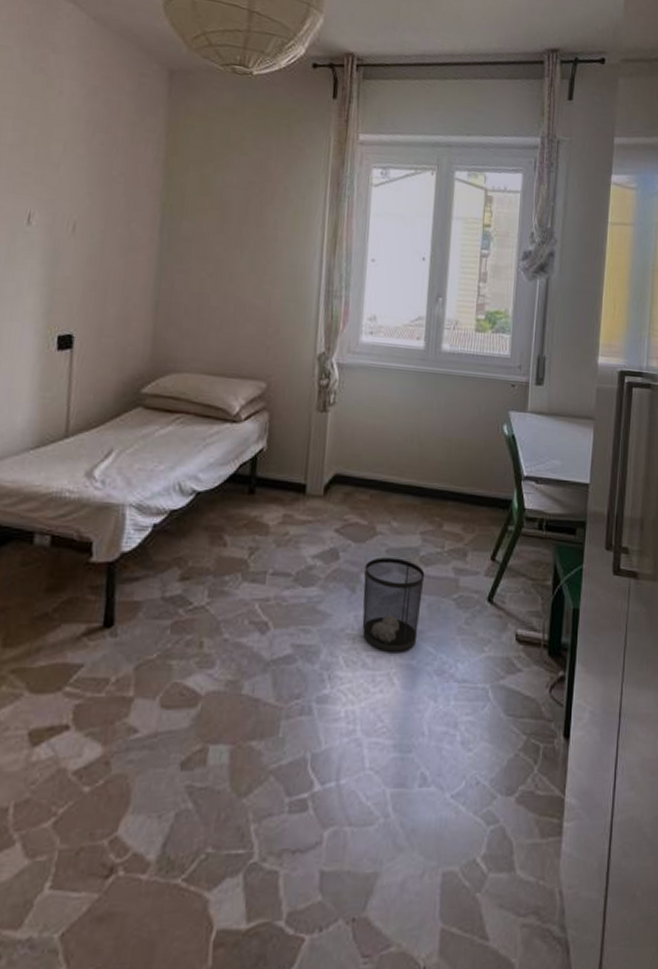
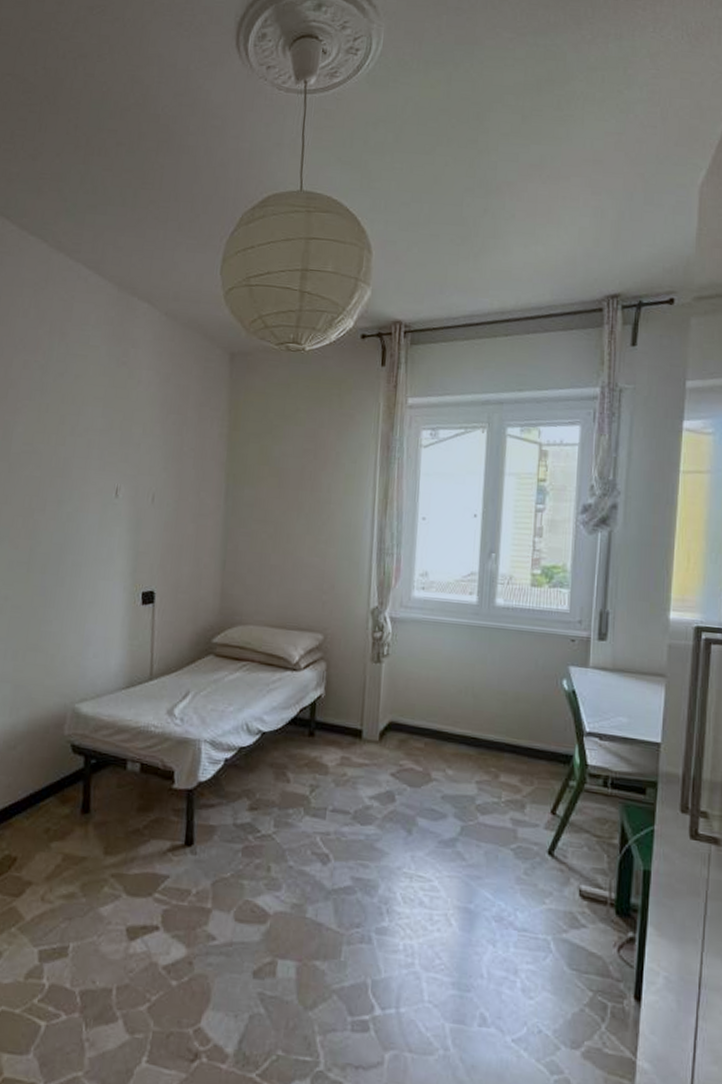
waste bin: present [362,557,425,652] -> none [418,803,482,895]

